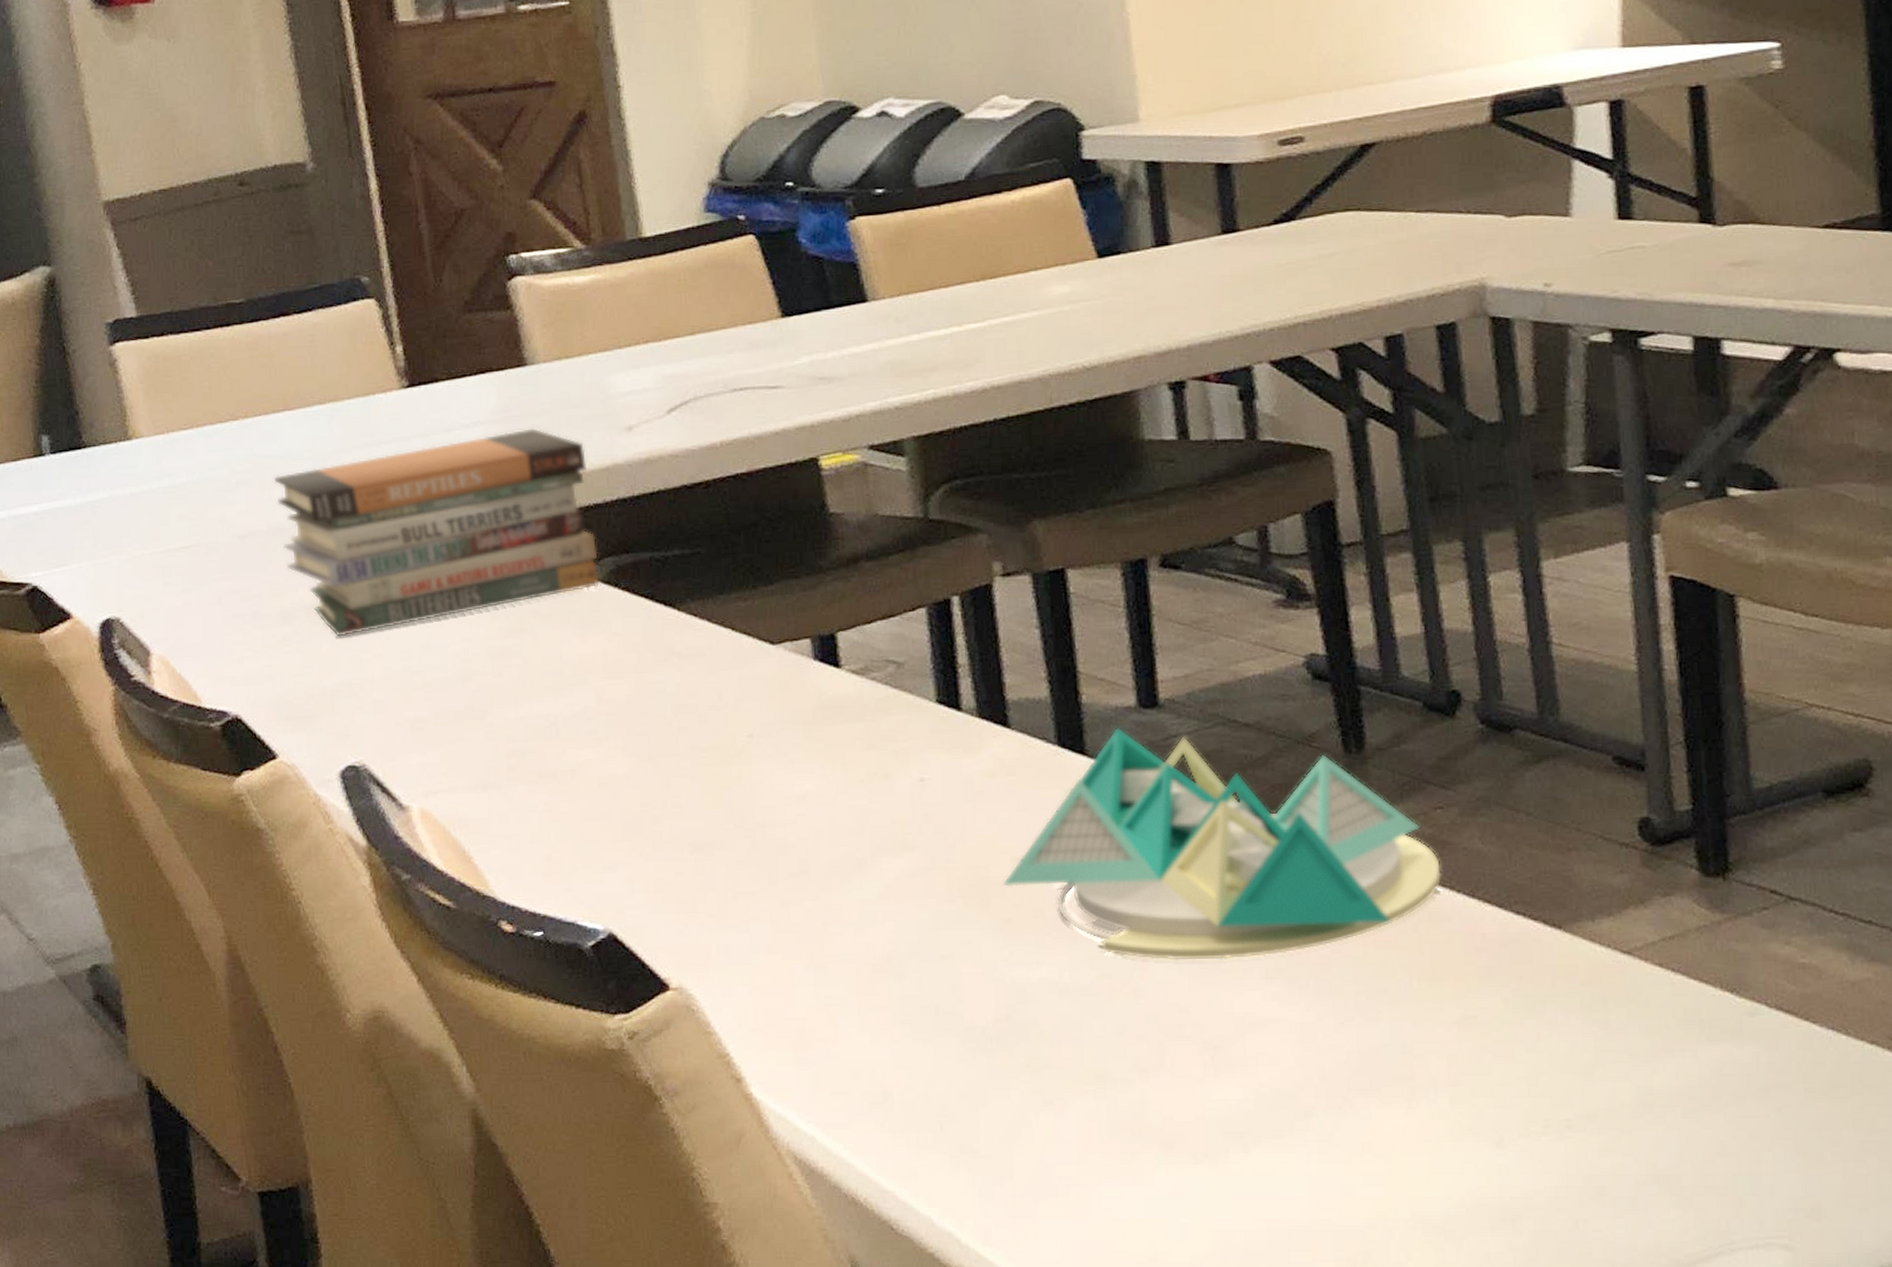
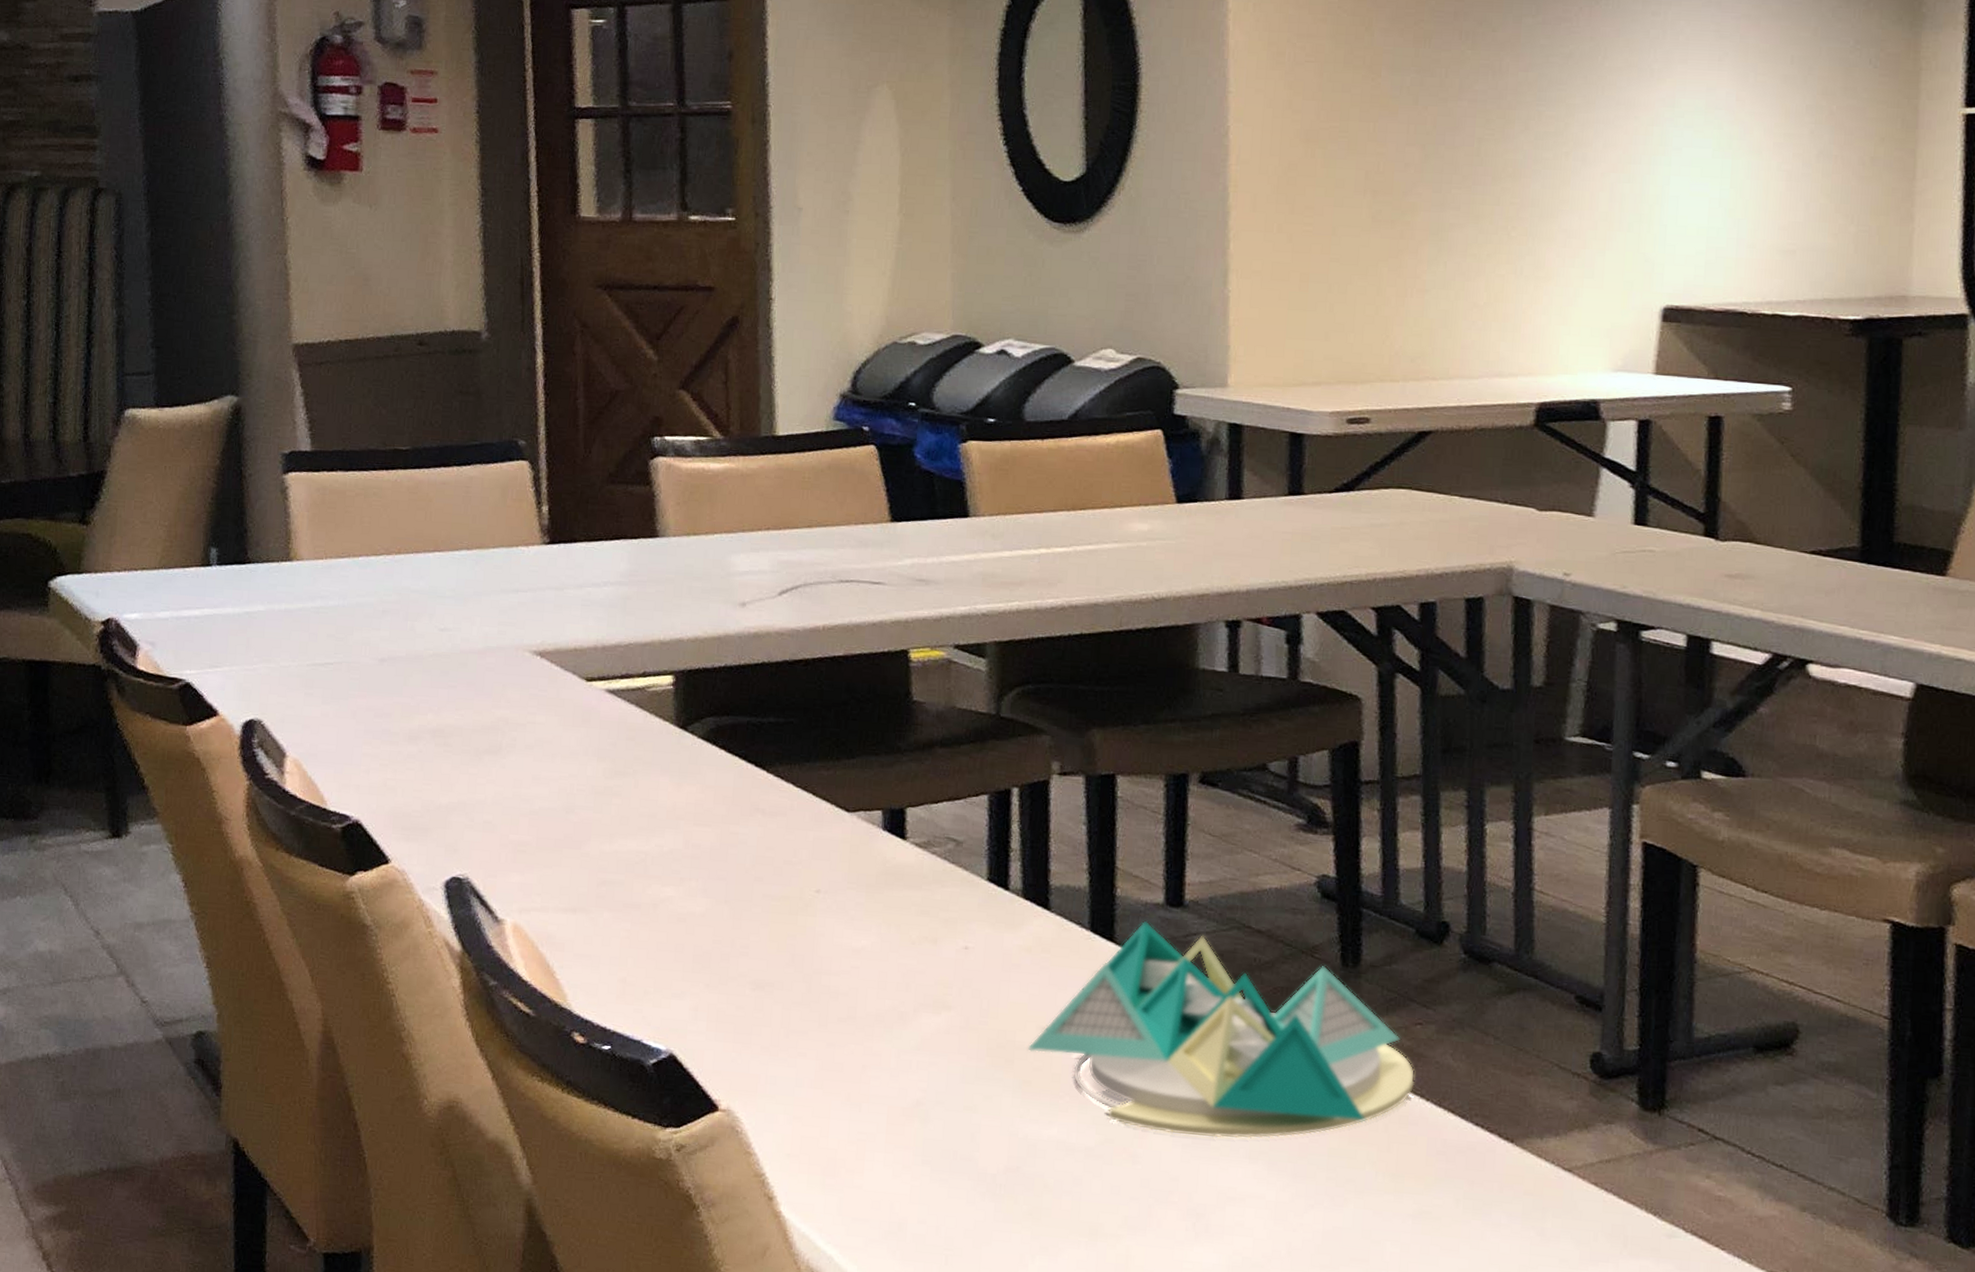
book stack: present [274,427,599,637] -> none [417,593,702,761]

